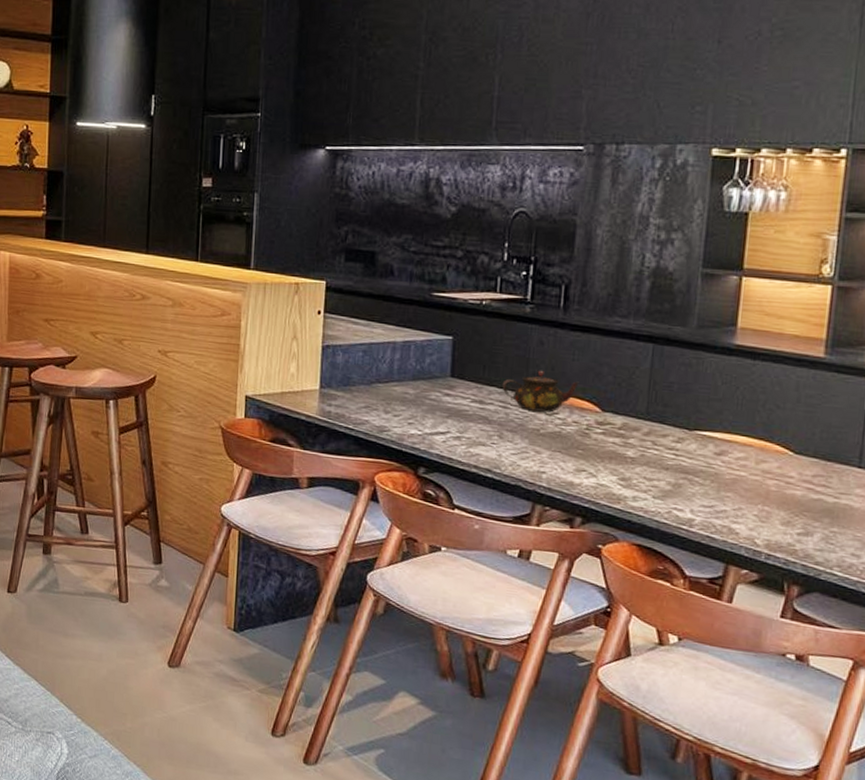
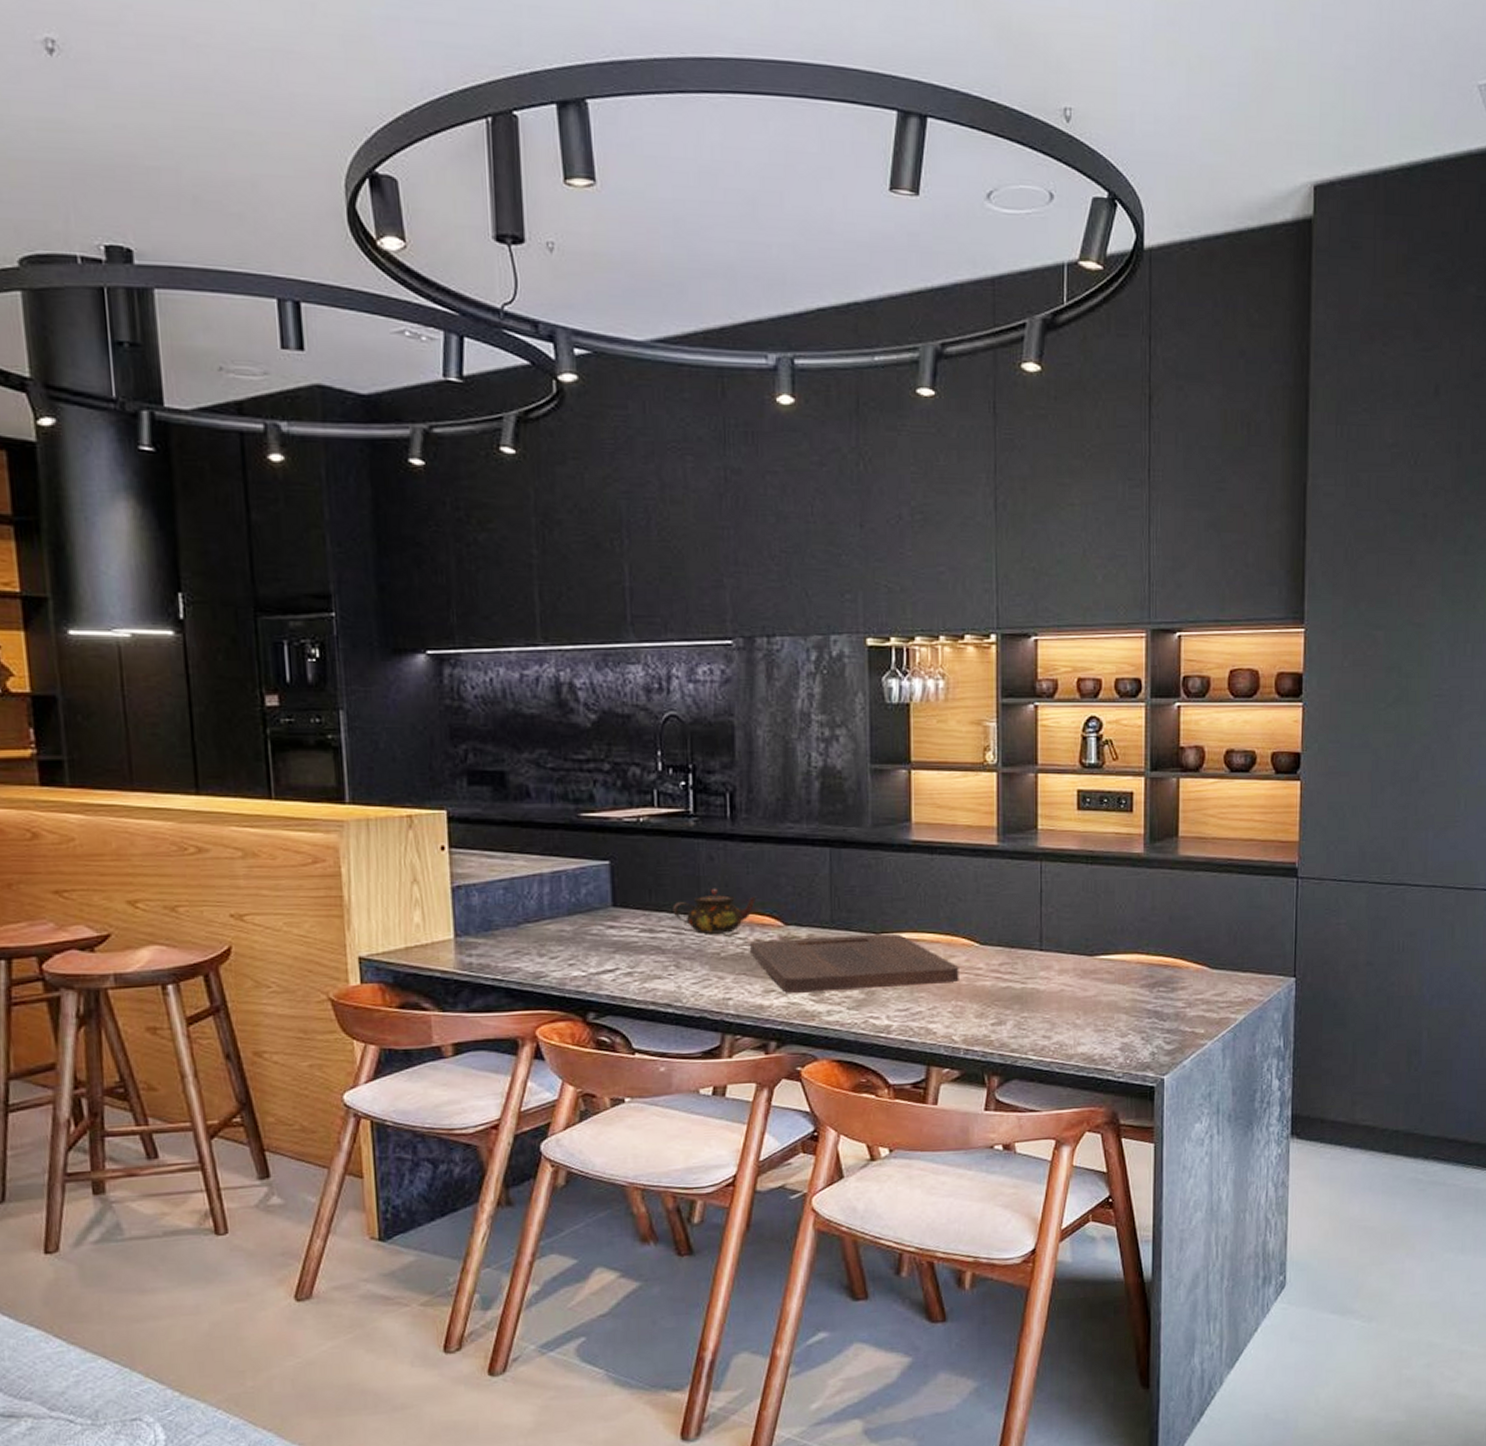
cutting board: none [566,422,770,488] -> present [749,933,959,994]

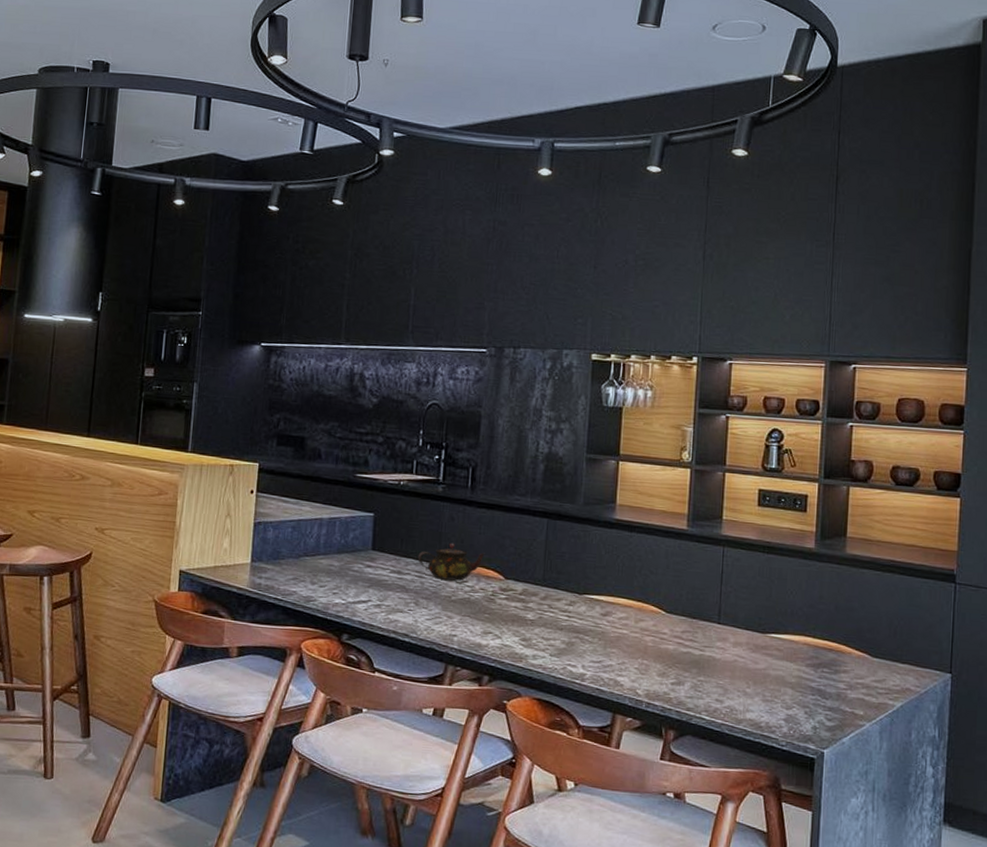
cutting board: present [749,933,959,994] -> none [474,589,647,644]

